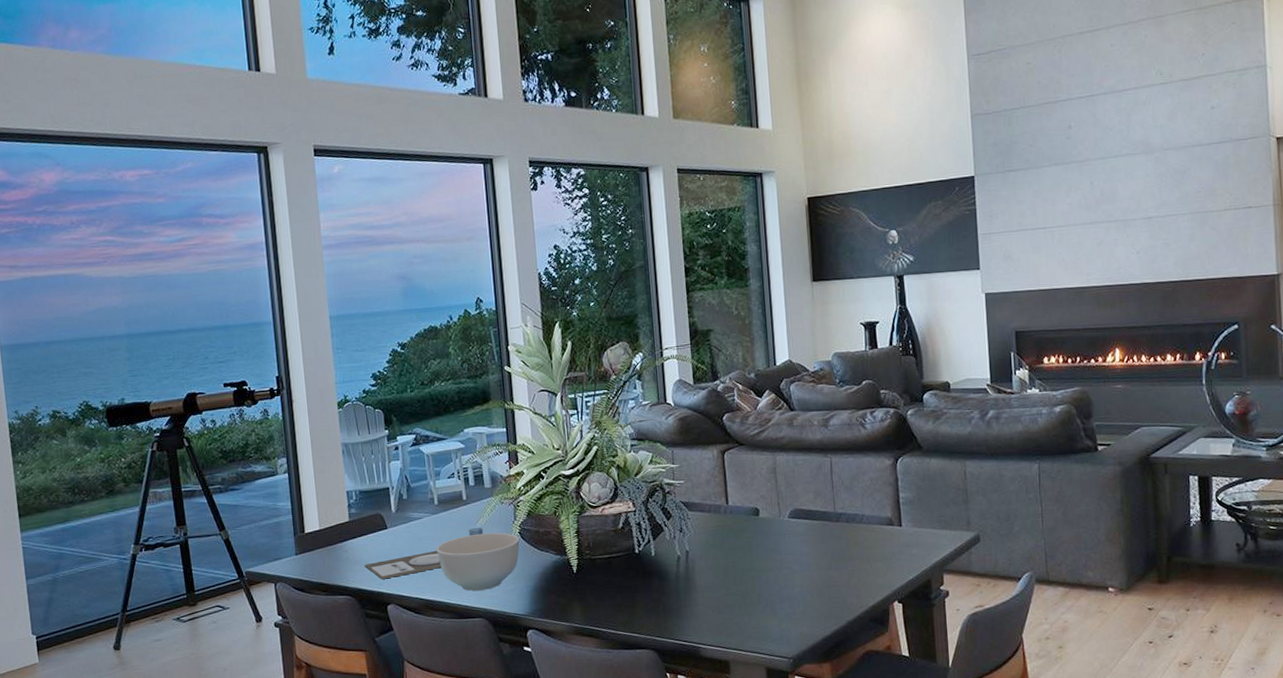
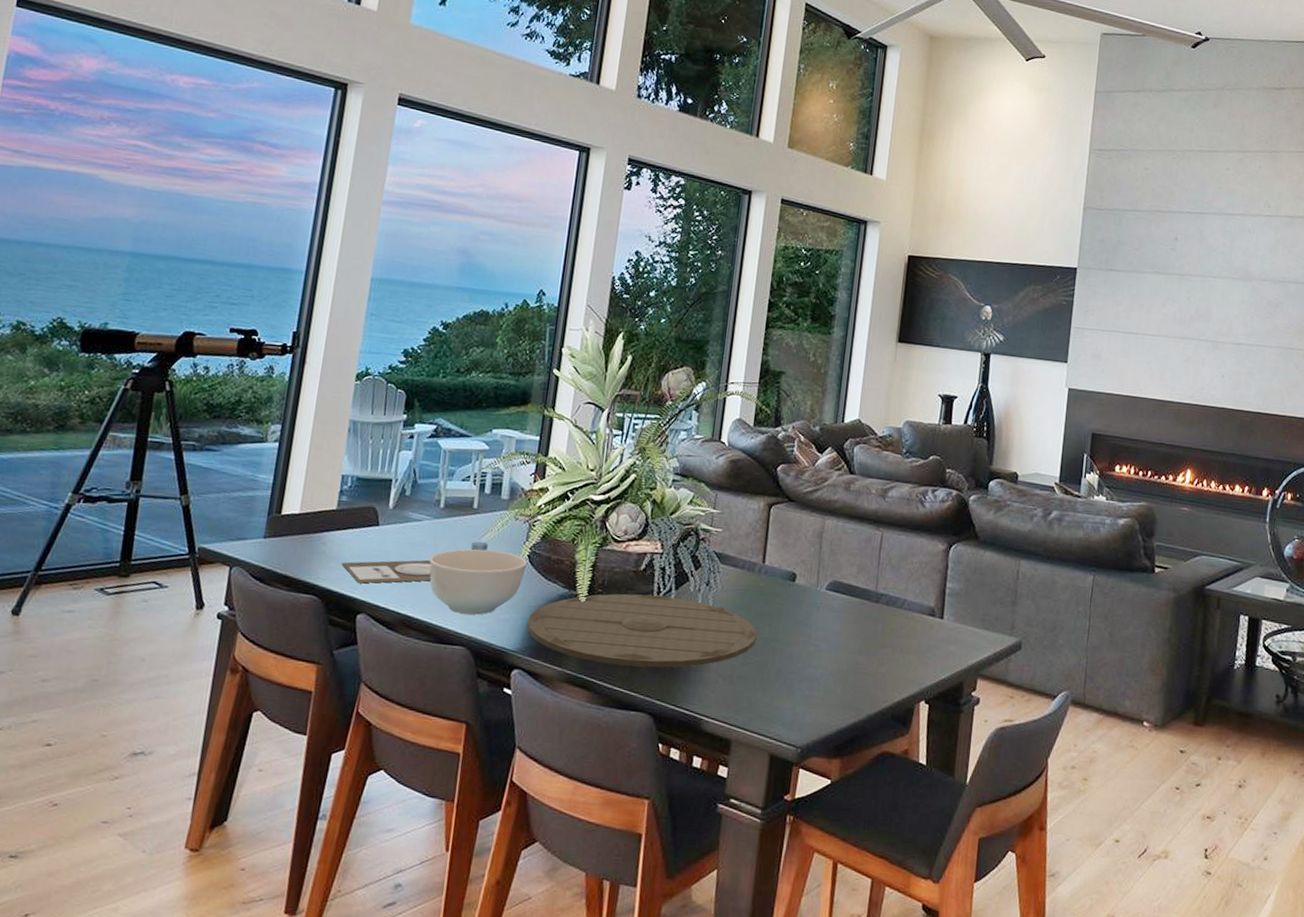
placemat: none [531,546,734,613] -> present [527,593,757,668]

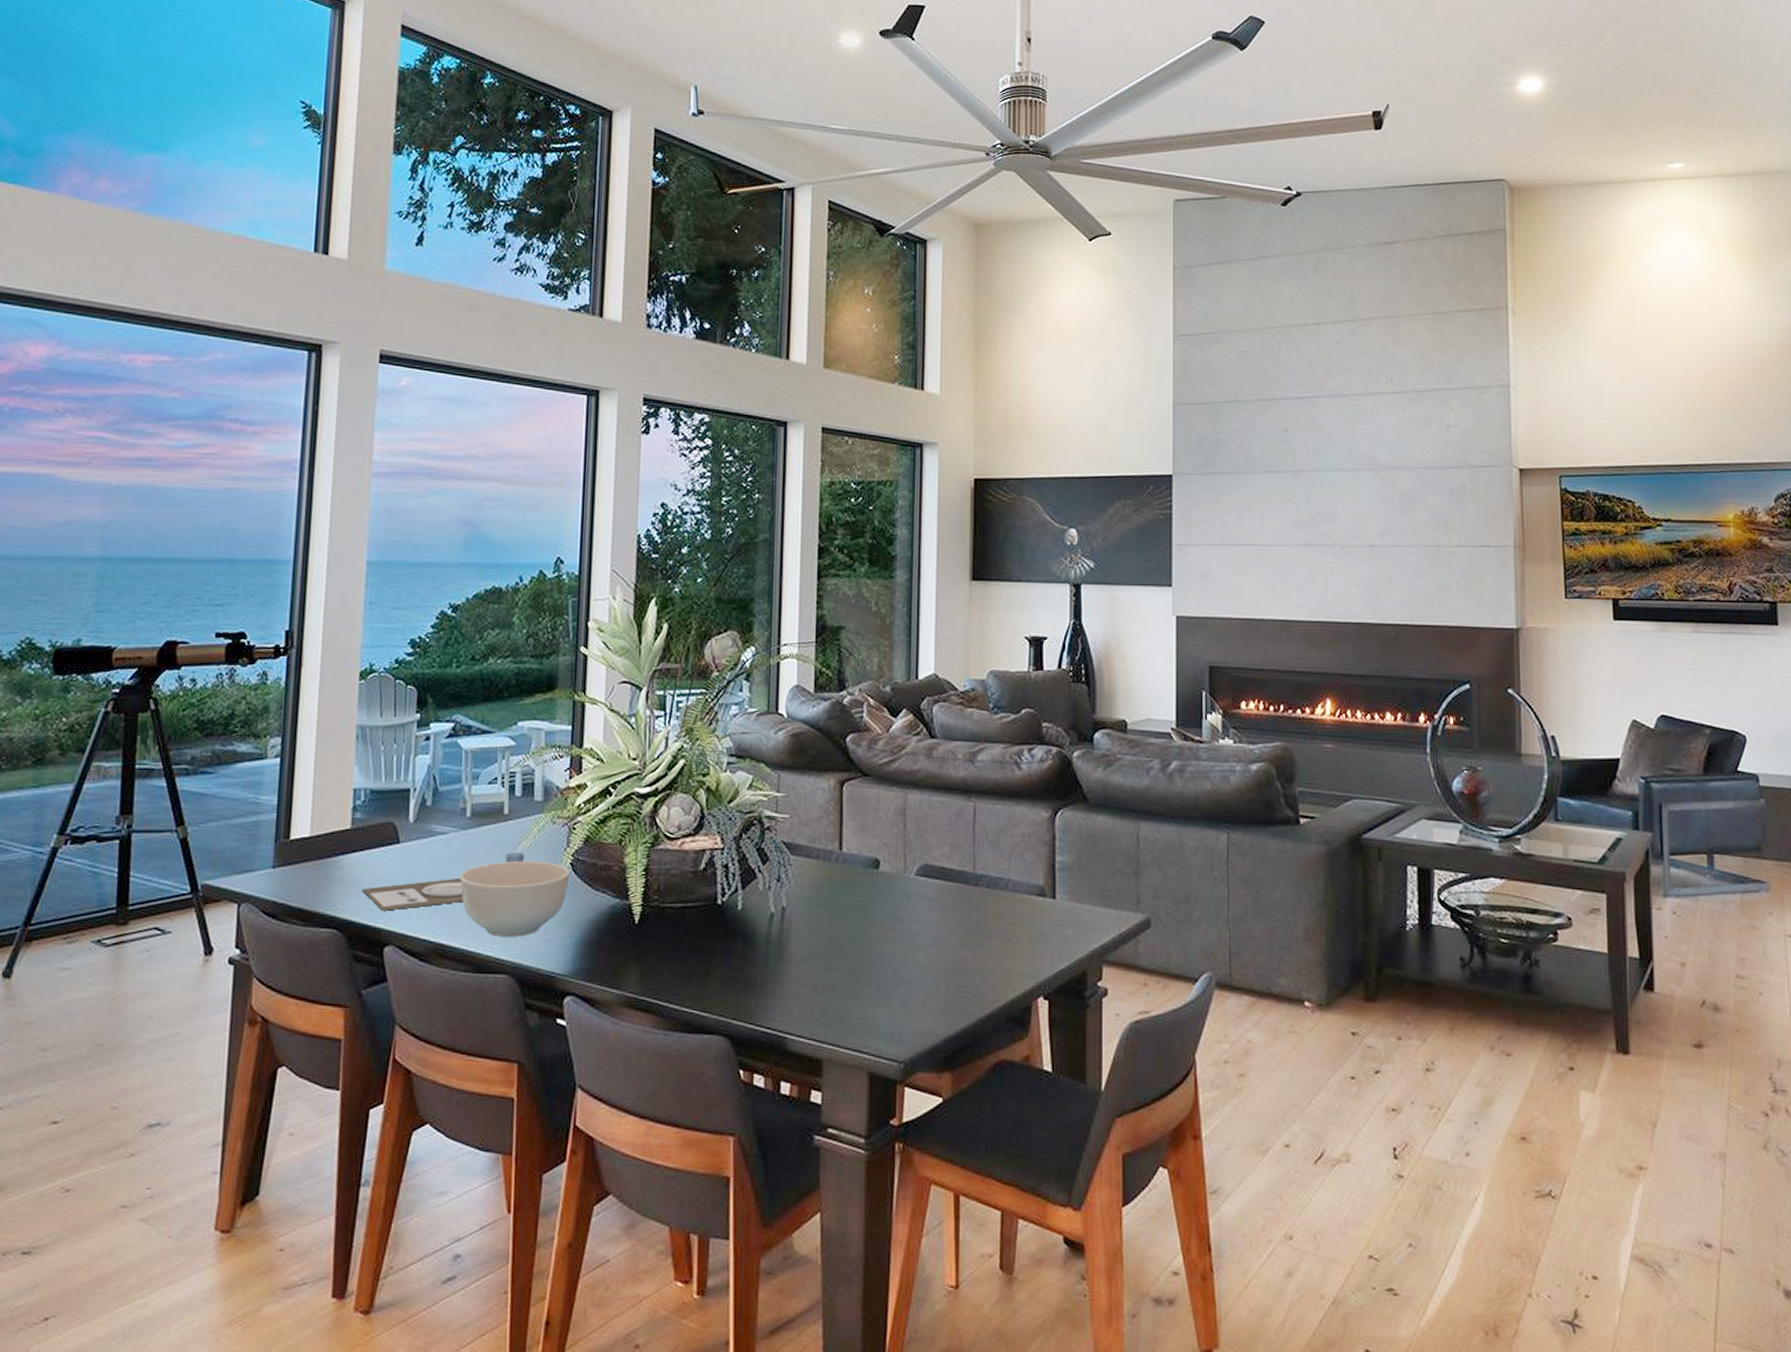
placemat: present [527,593,757,668] -> none [577,896,841,982]

